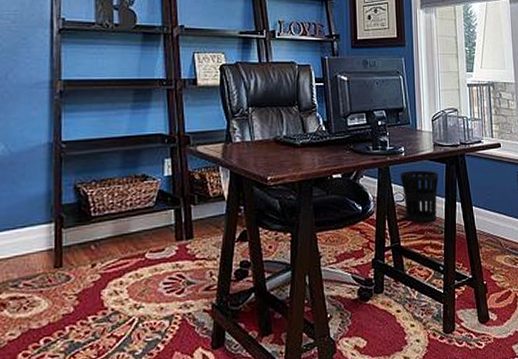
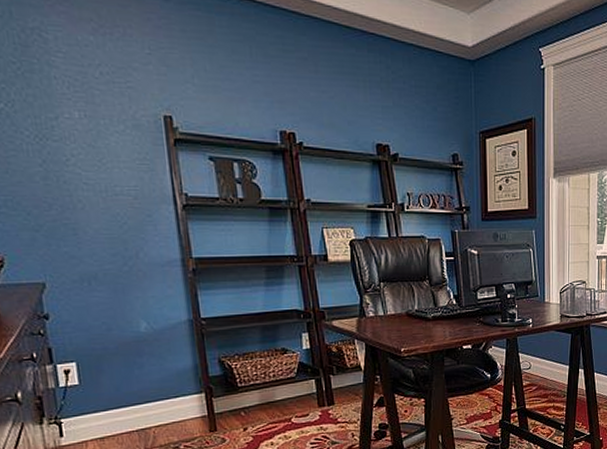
wastebasket: present [400,170,439,223] -> none [527,340,564,388]

